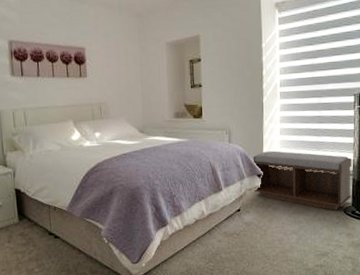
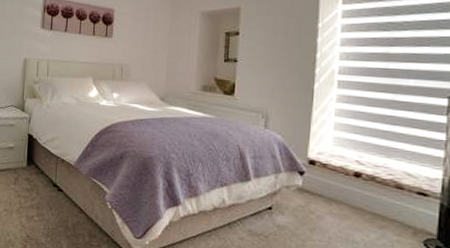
bench: present [254,150,352,211] -> none [292,146,440,240]

